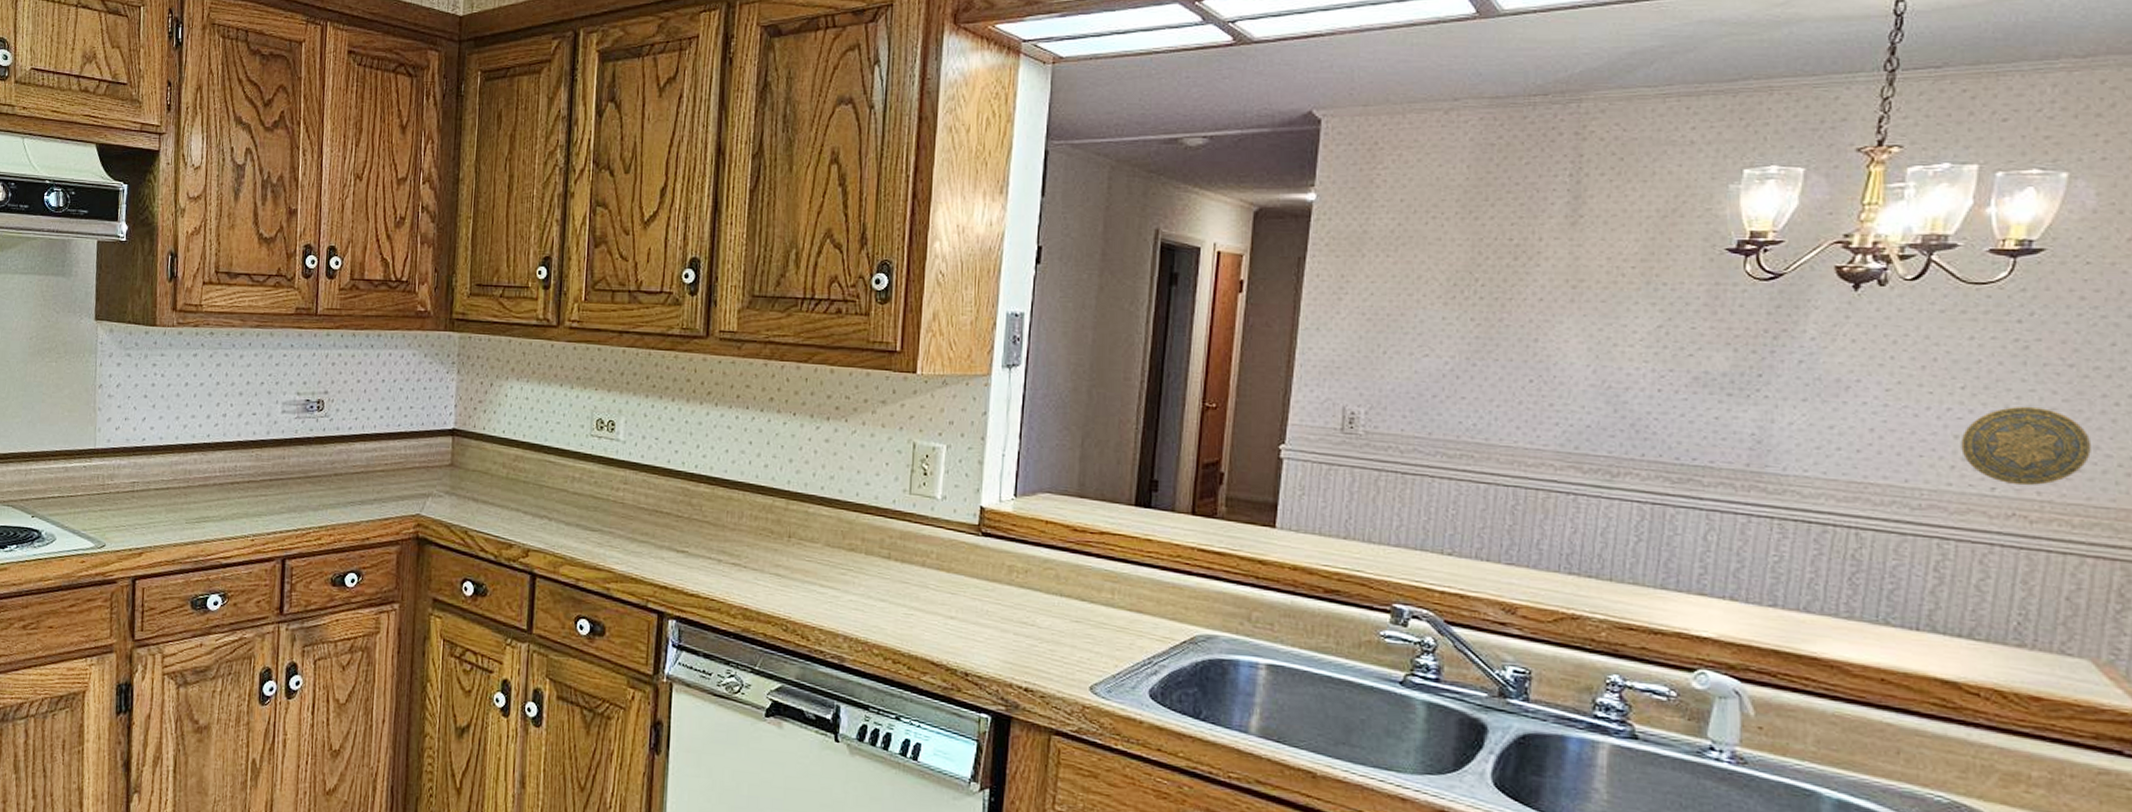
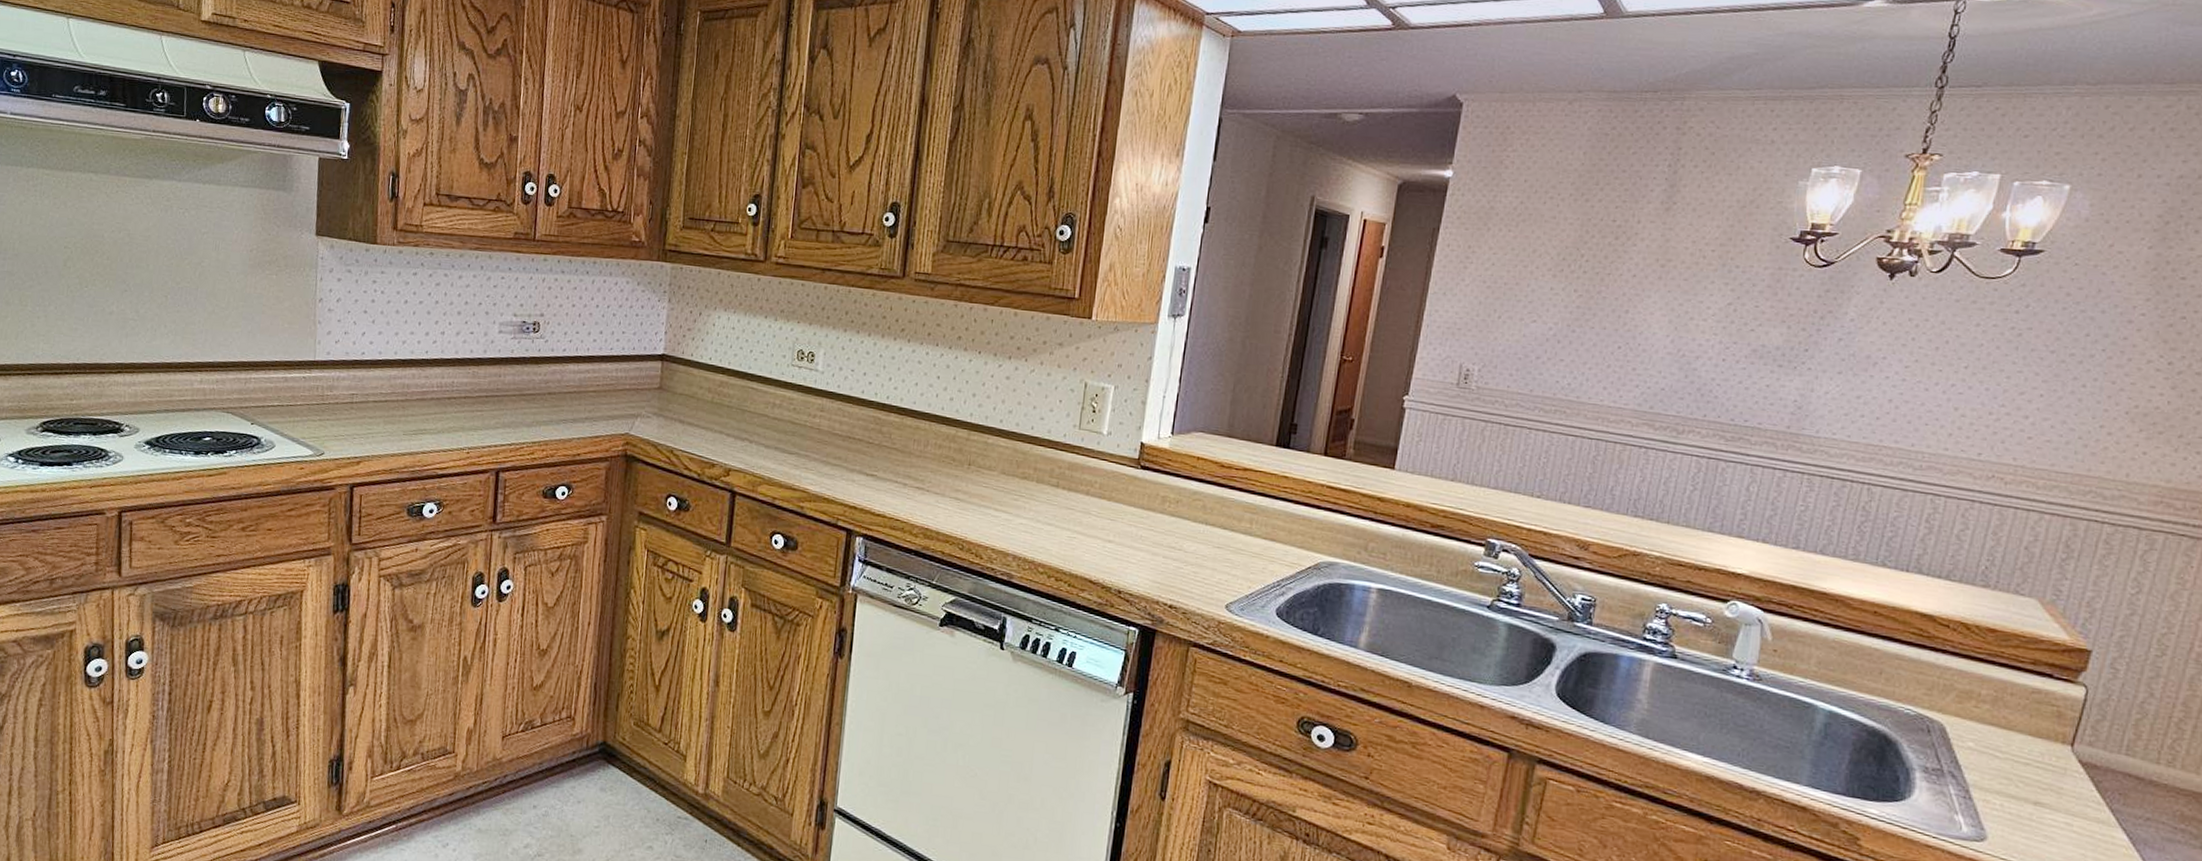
decorative plate: present [1960,406,2091,486] -> none [1958,385,2060,453]

